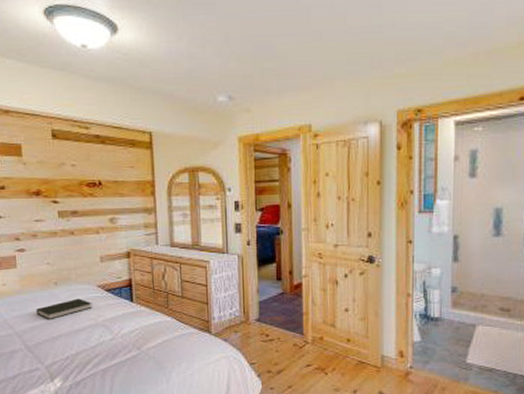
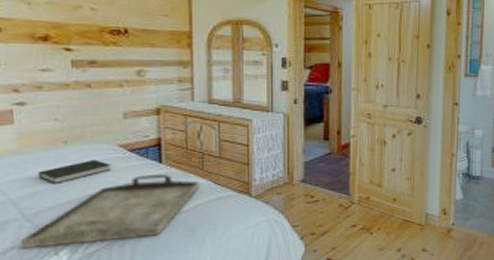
serving tray: none [24,311,167,376] -> present [19,173,201,249]

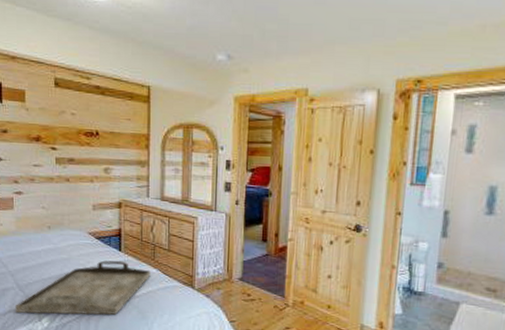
book: present [38,159,112,185] -> none [29,243,82,262]

